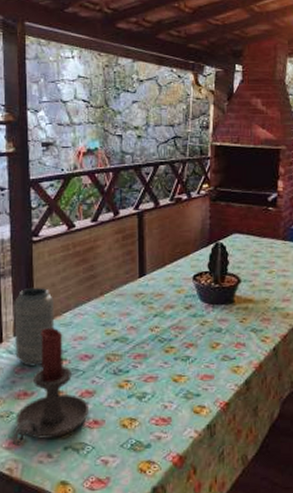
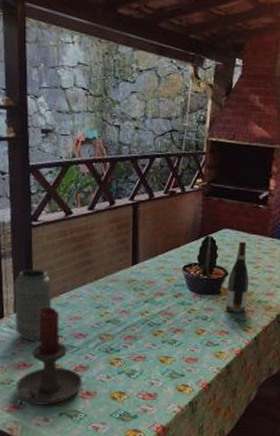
wine bottle: none [240,245,264,322] -> present [226,240,249,313]

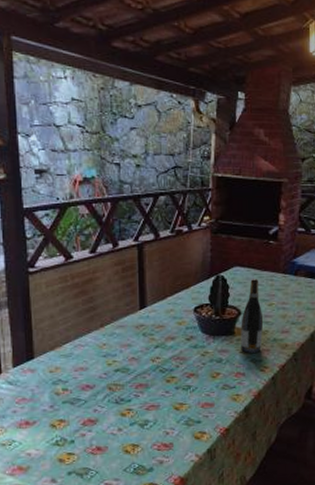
candle holder: present [12,307,83,410] -> none [15,359,93,472]
vase: present [14,269,52,341] -> none [12,318,55,397]

